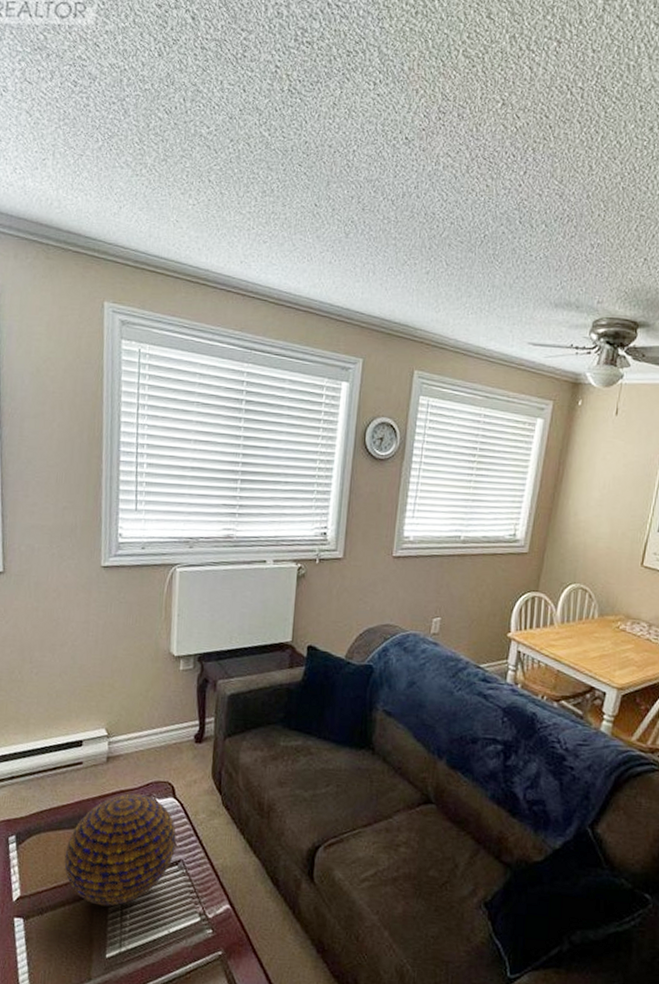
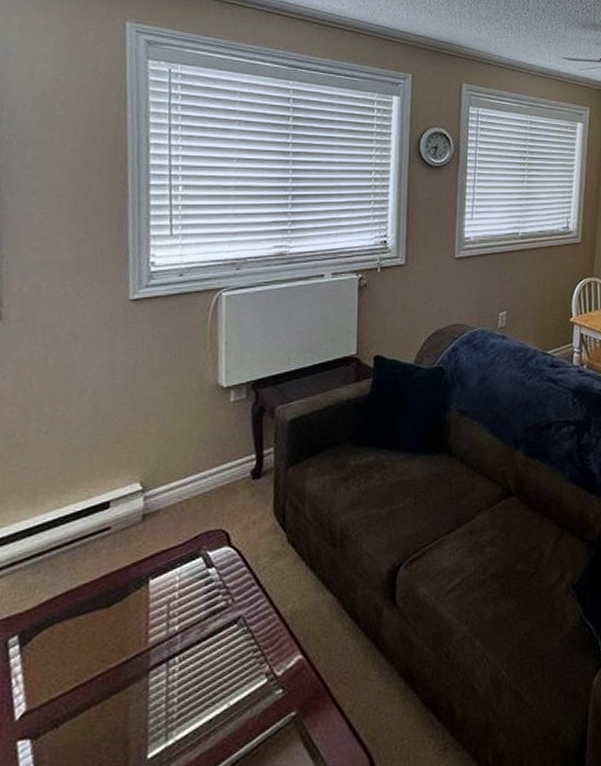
decorative orb: present [64,793,177,907] -> none [88,550,234,697]

